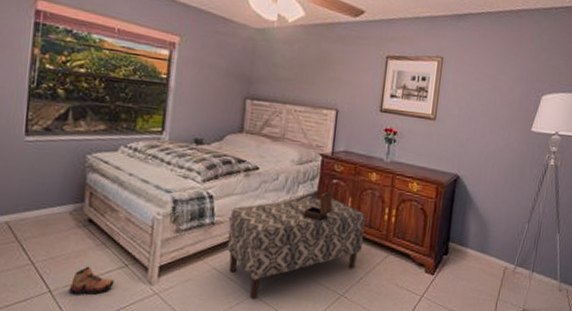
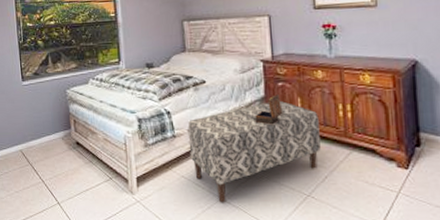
shoe: present [68,266,114,295] -> none [71,181,104,206]

